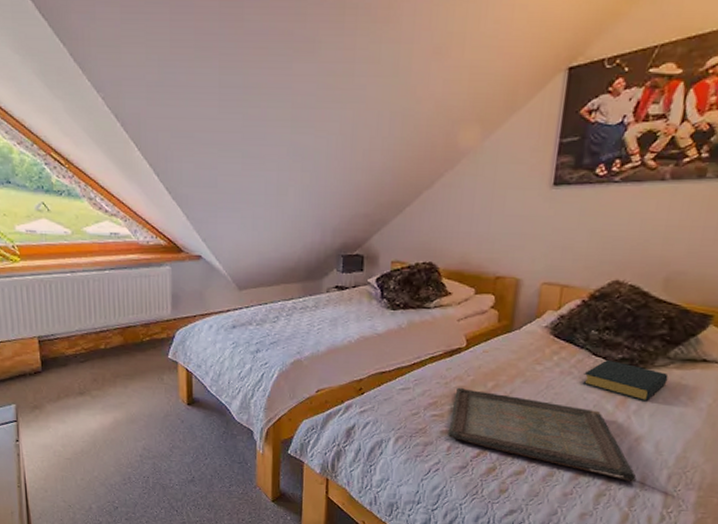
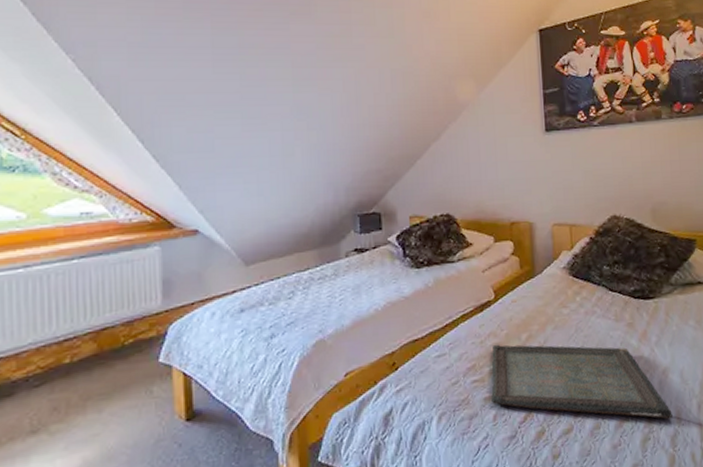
hardback book: present [582,359,669,402] -> none [605,293,676,331]

